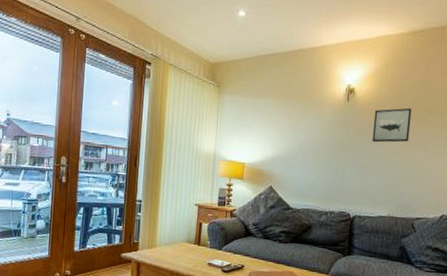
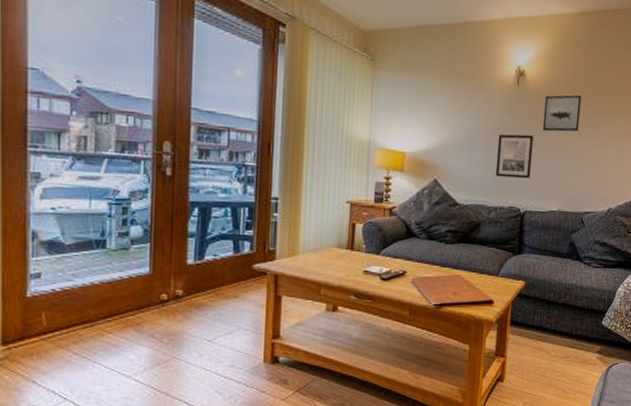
wall art: none [326,145,363,186] -> present [495,134,534,179]

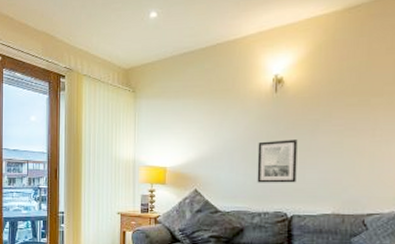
wall art: present [542,95,582,132] -> none [307,92,353,134]

